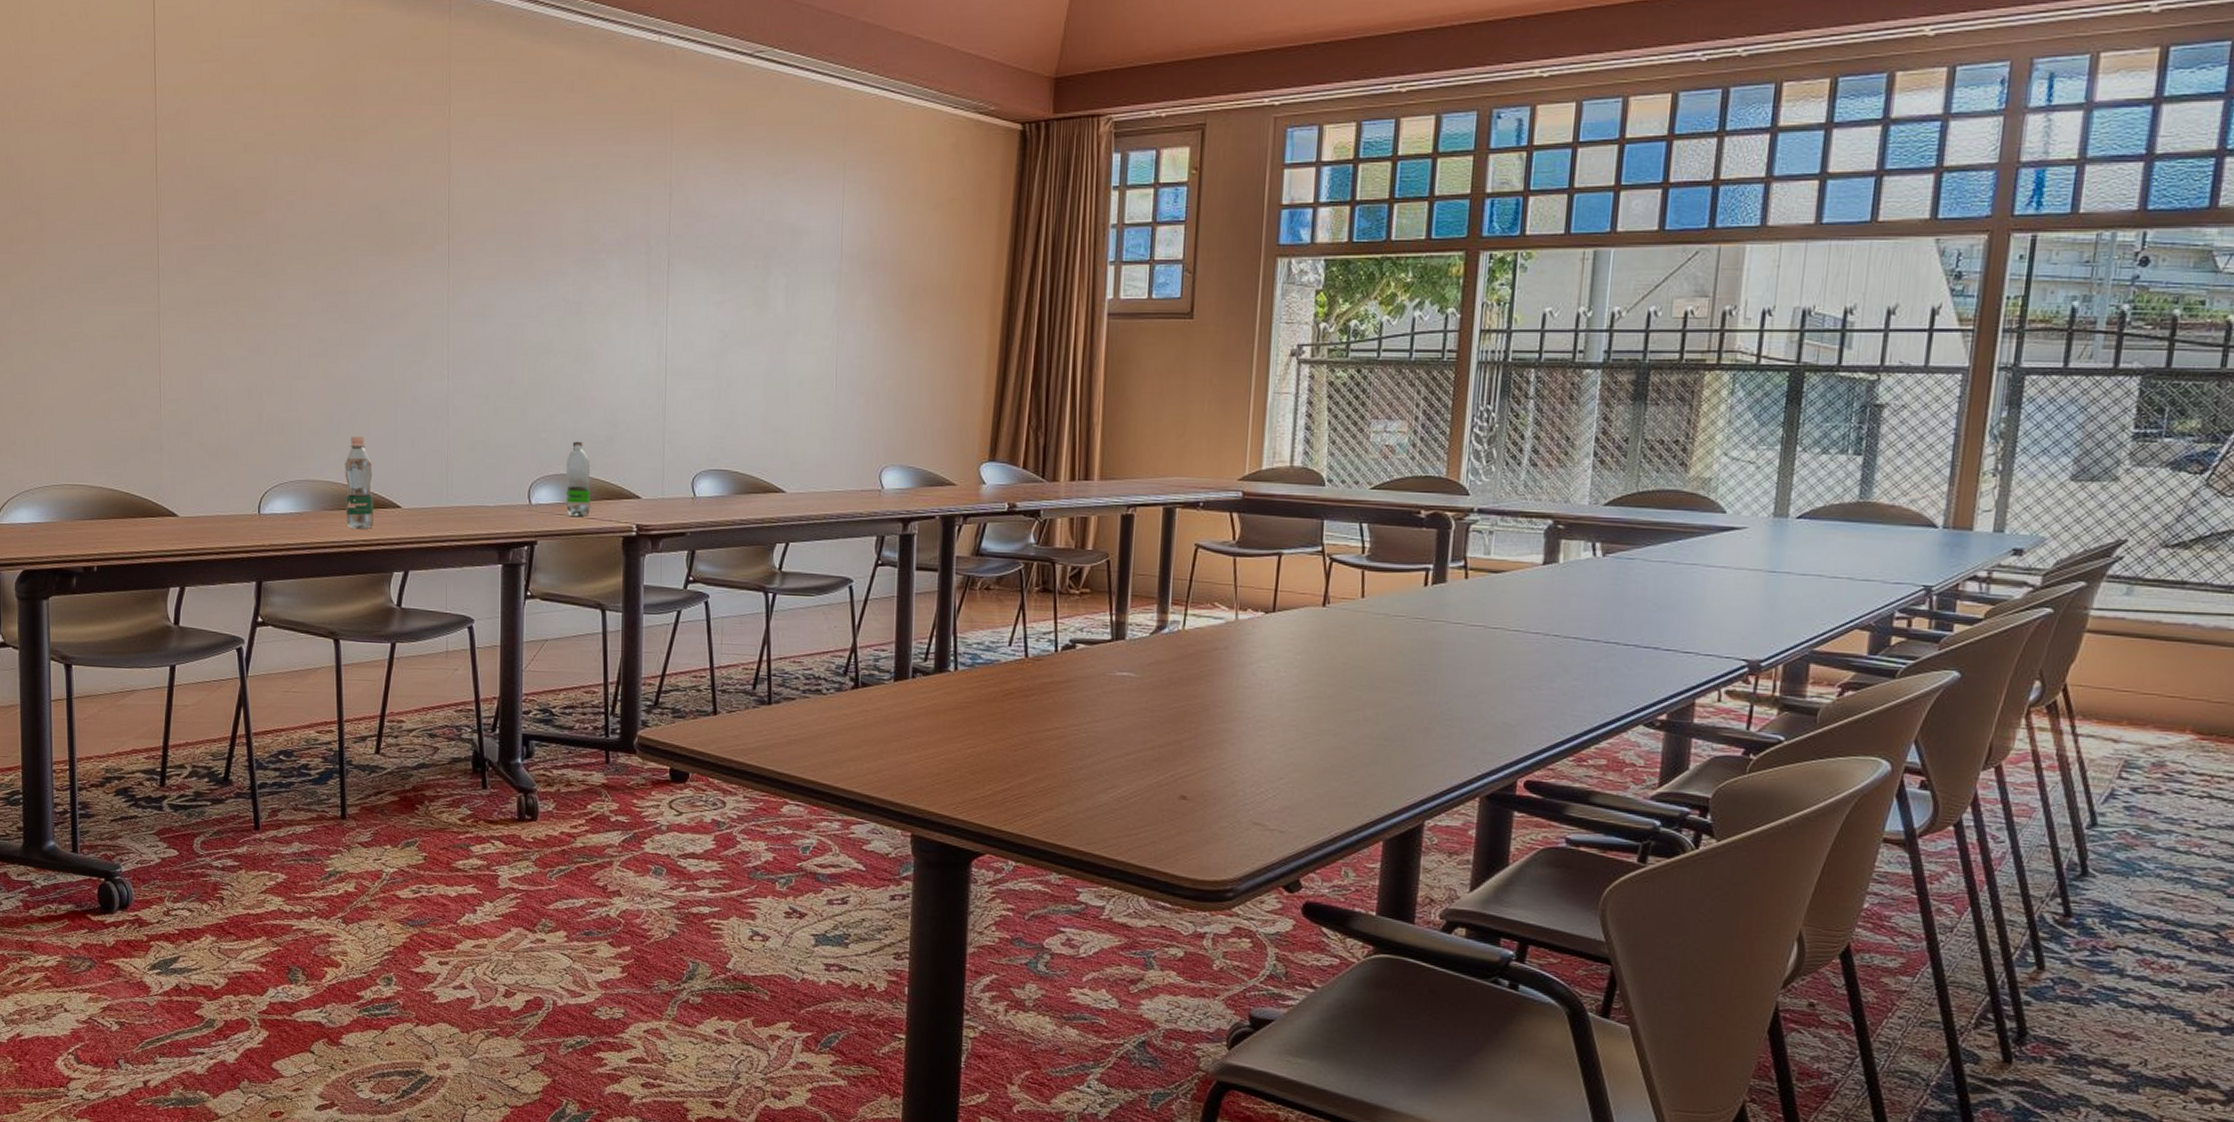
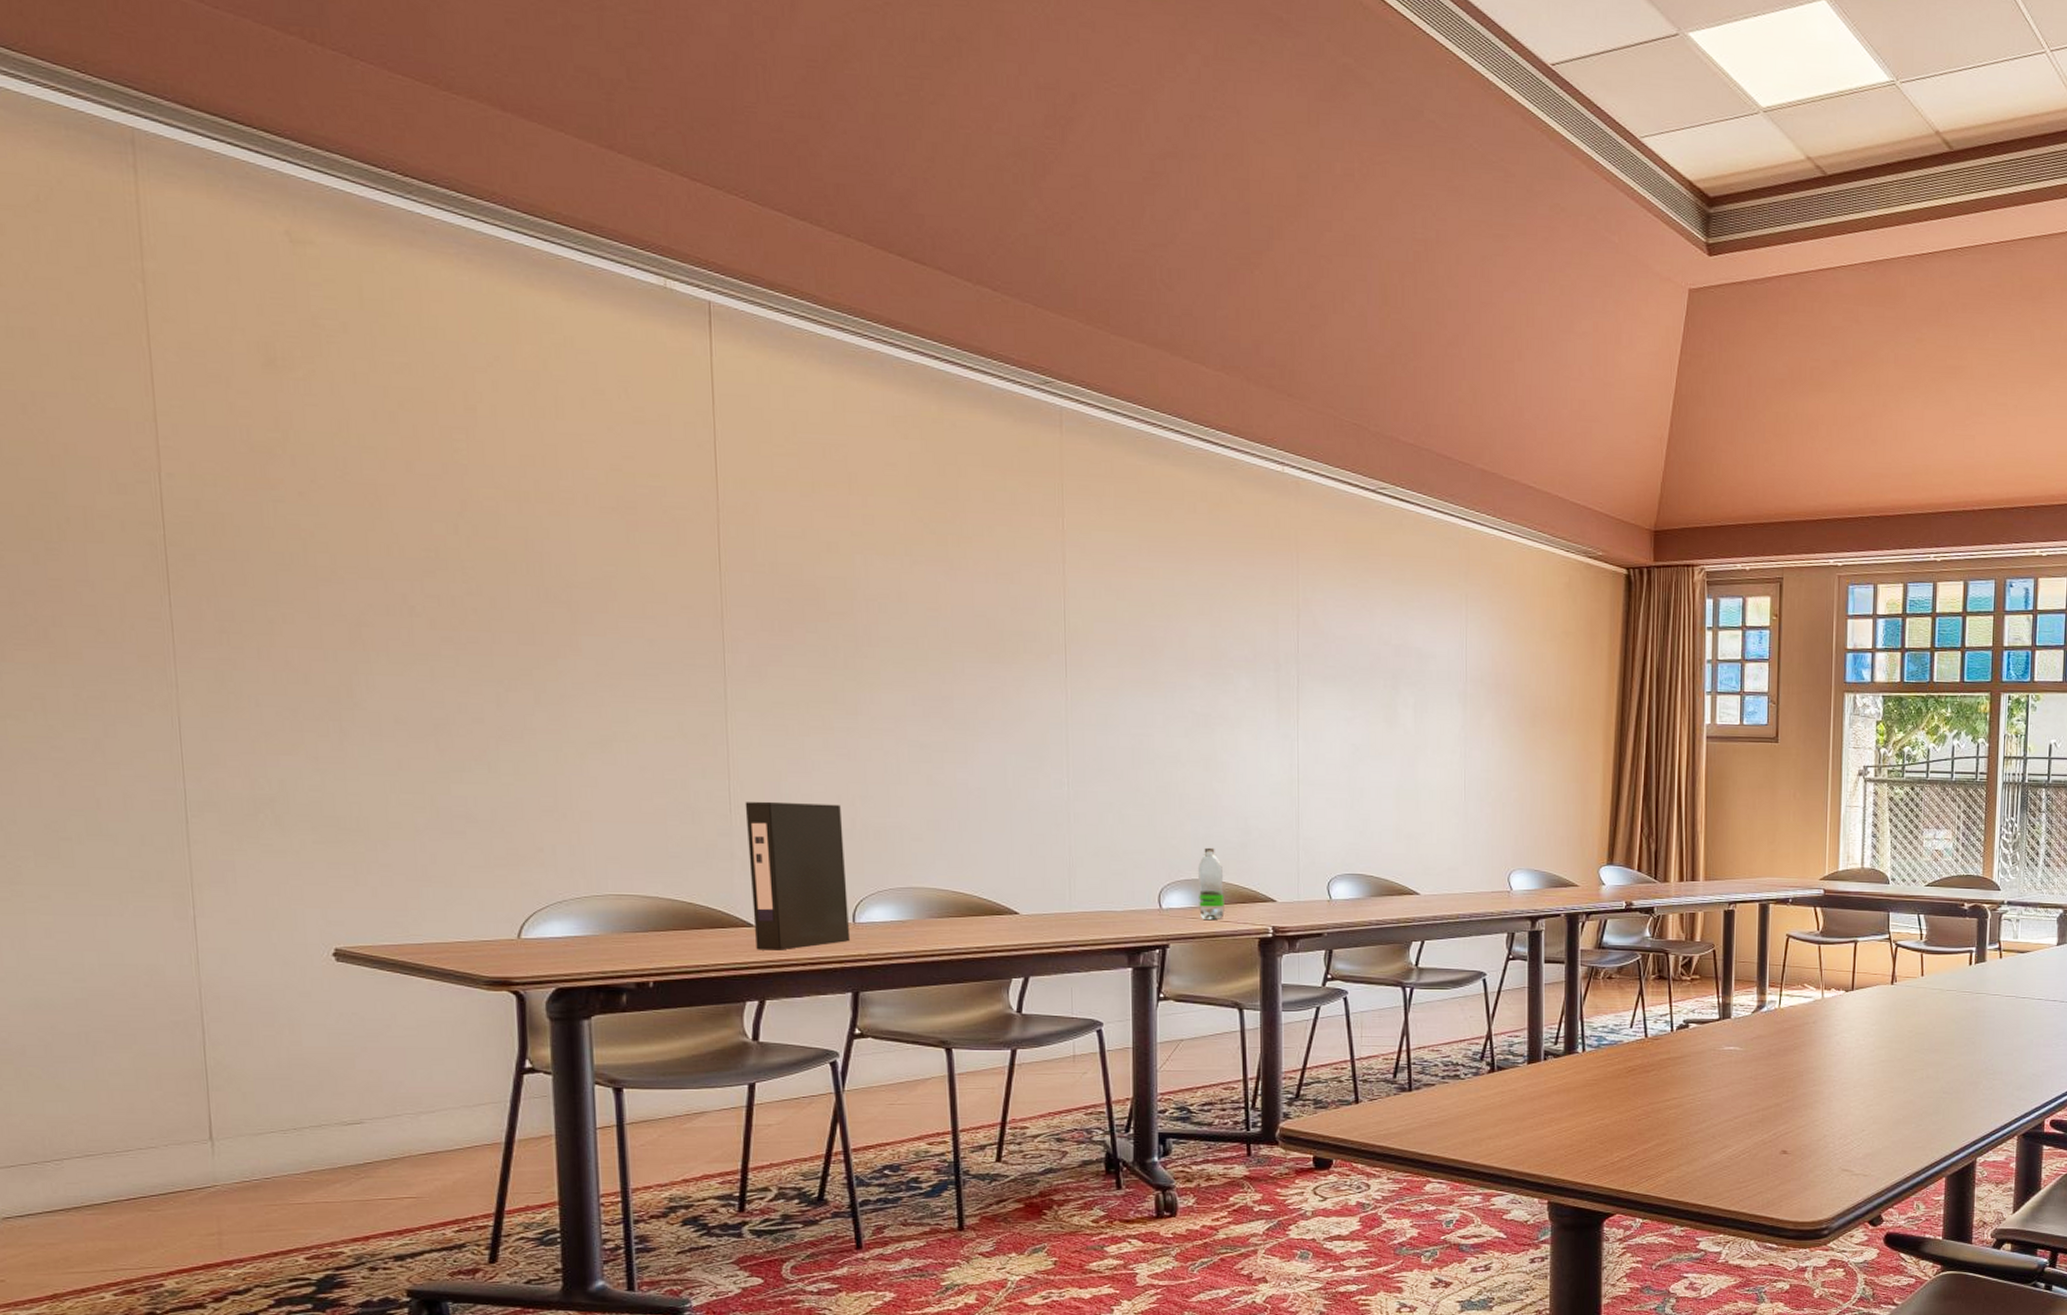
binder: none [172,396,256,539] -> present [745,801,851,950]
bottle: present [345,436,373,530] -> none [953,843,988,937]

